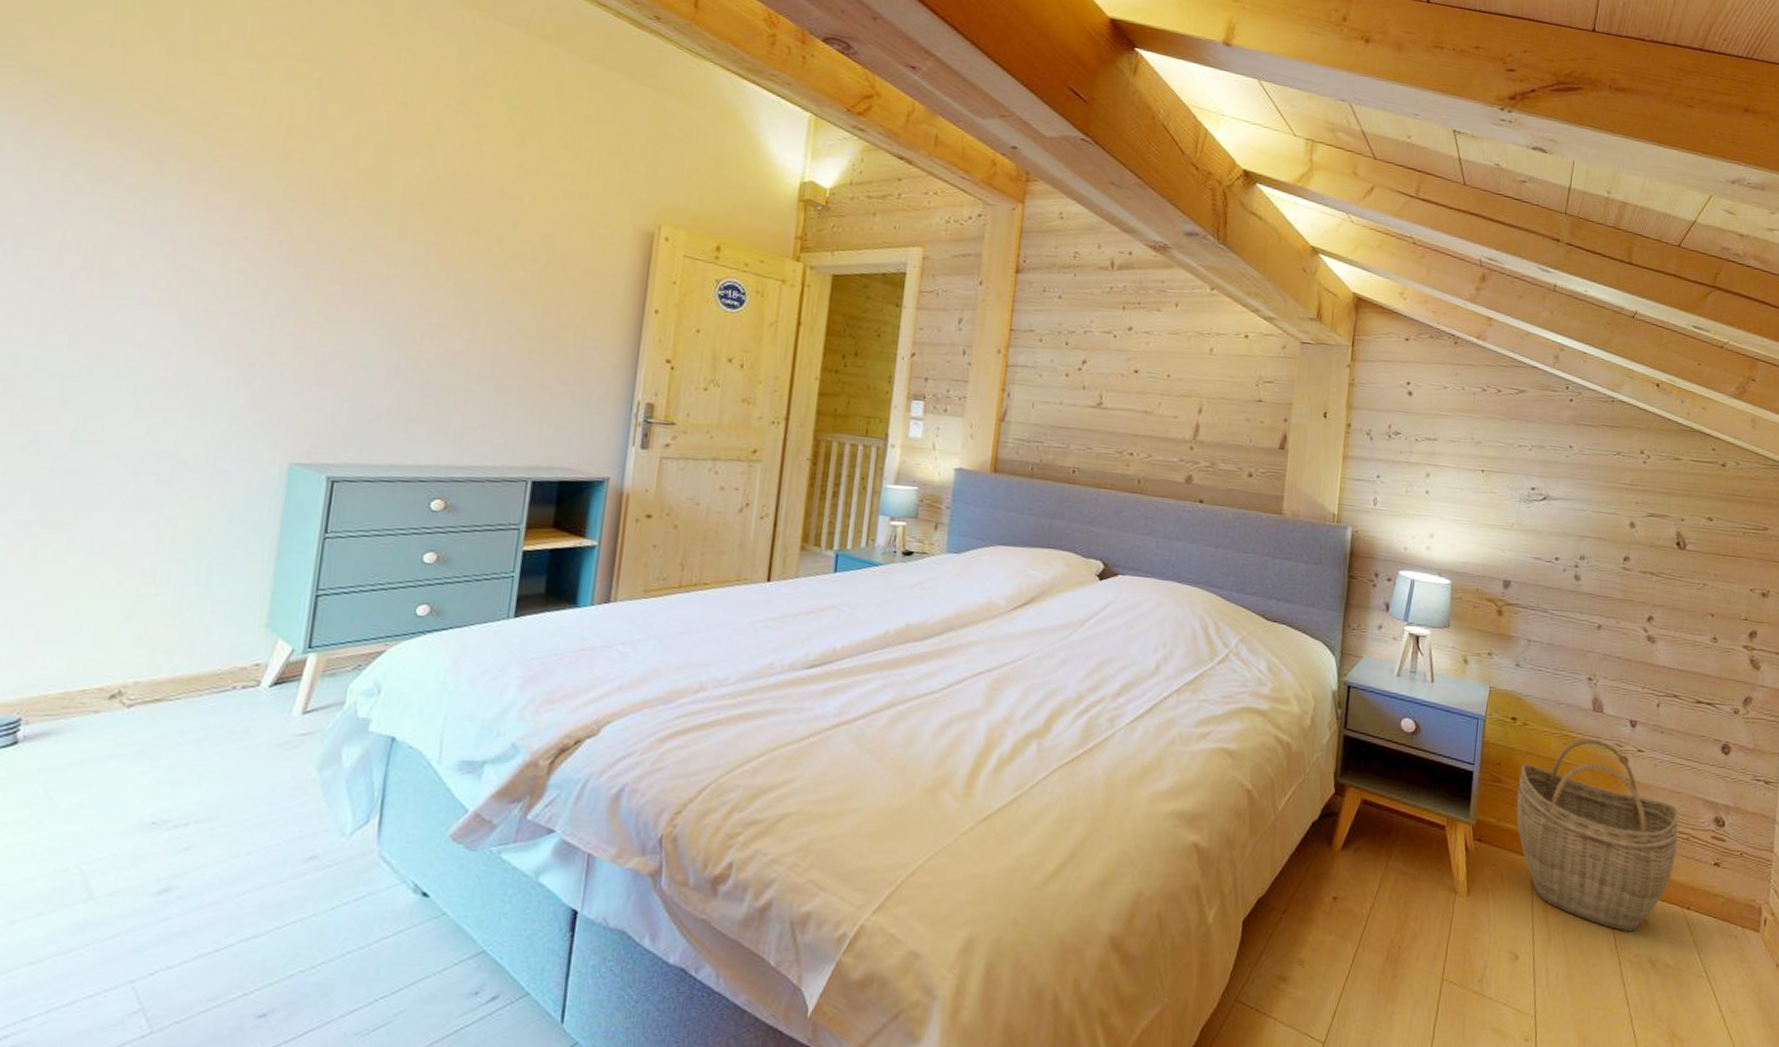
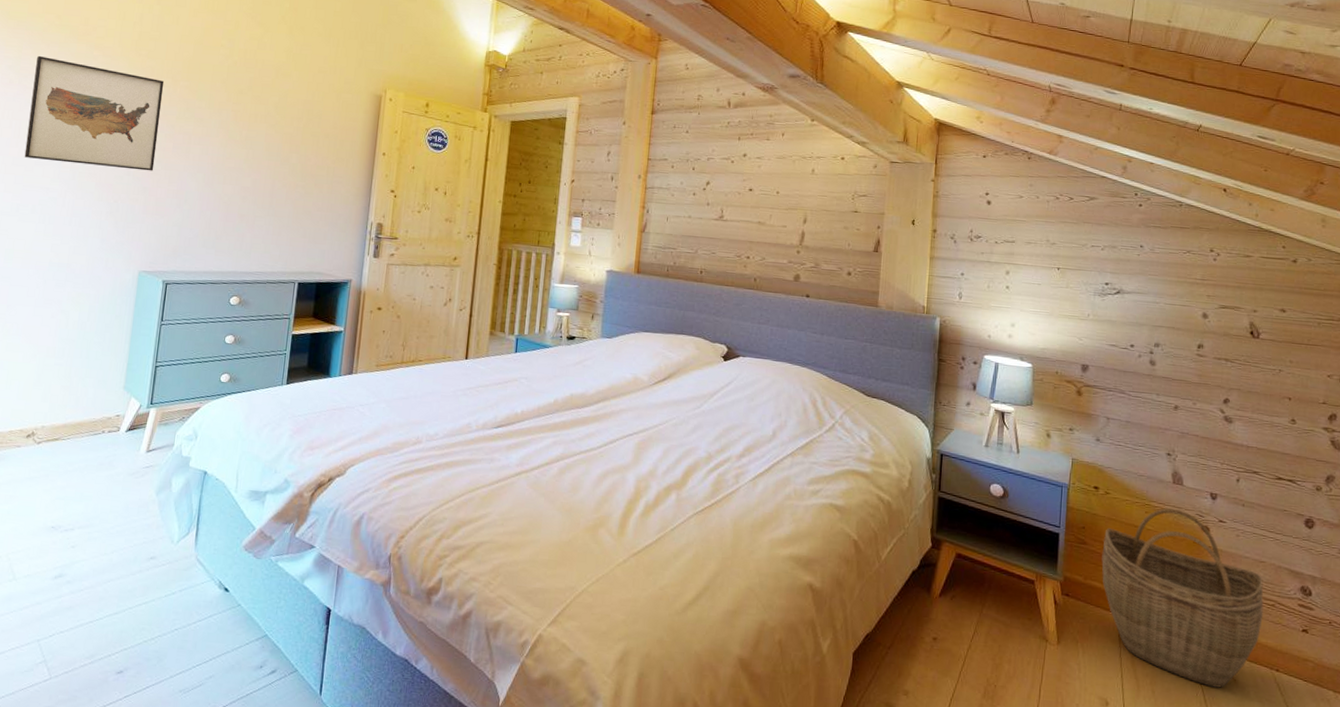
wall art: none [101,150,329,324] -> present [24,55,165,171]

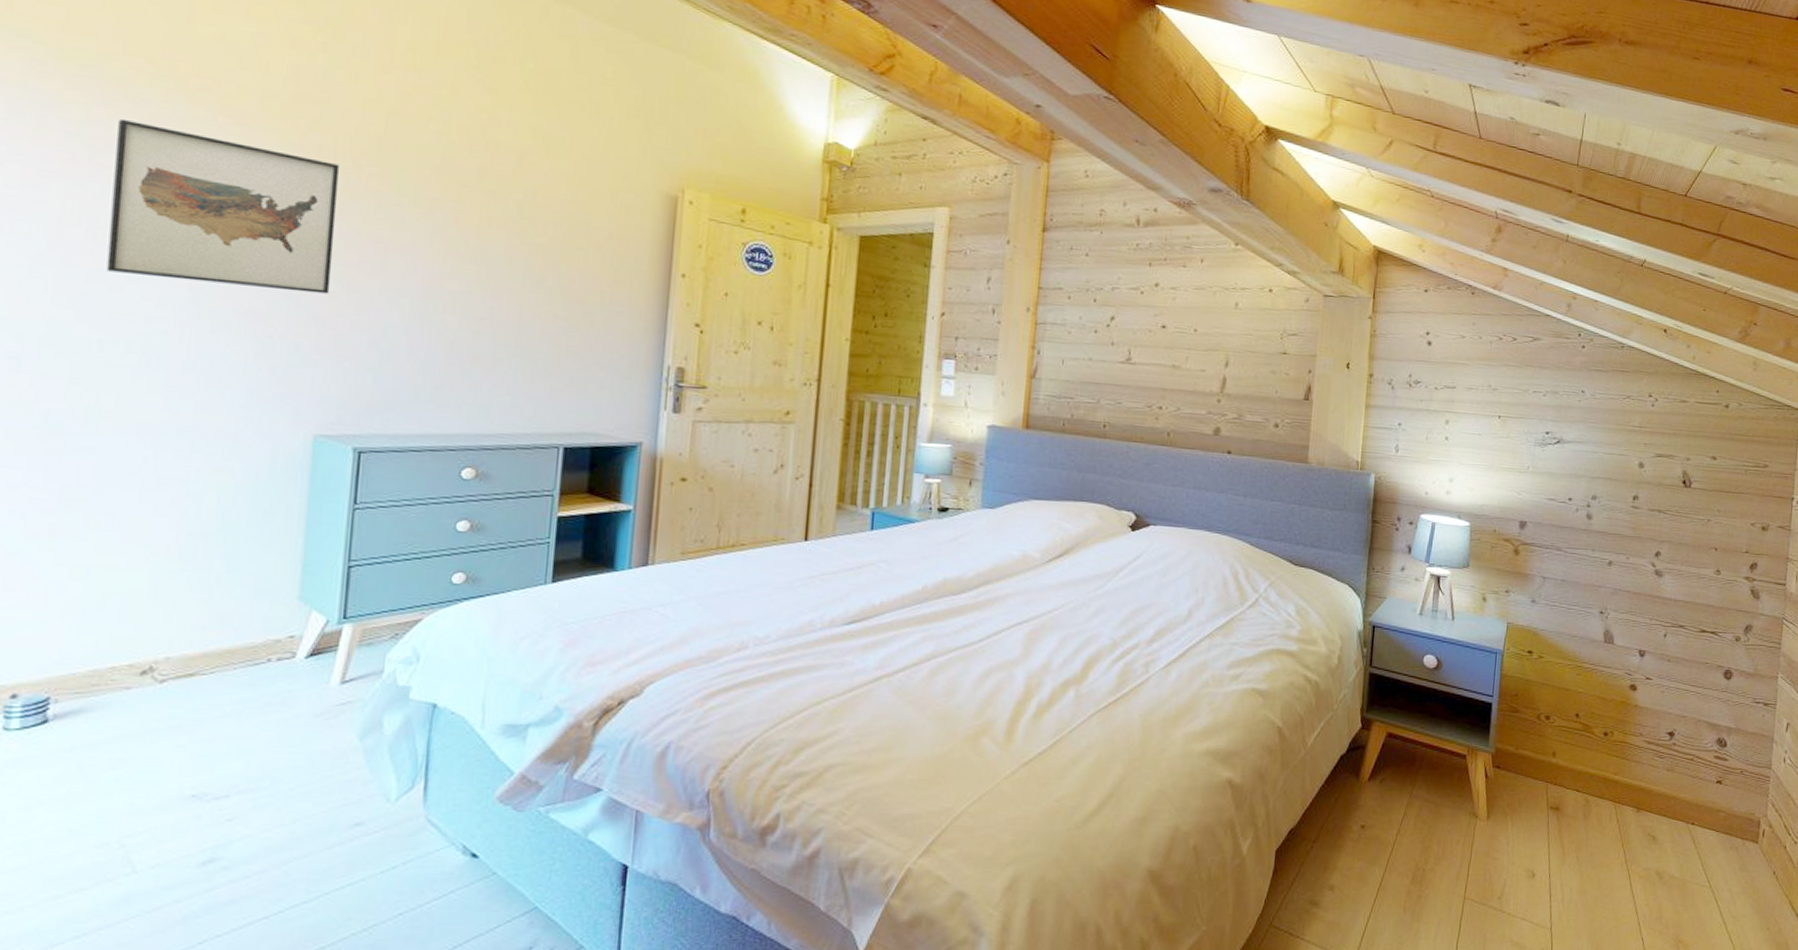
woven basket: present [1101,508,1264,688] -> none [1533,669,1684,847]

